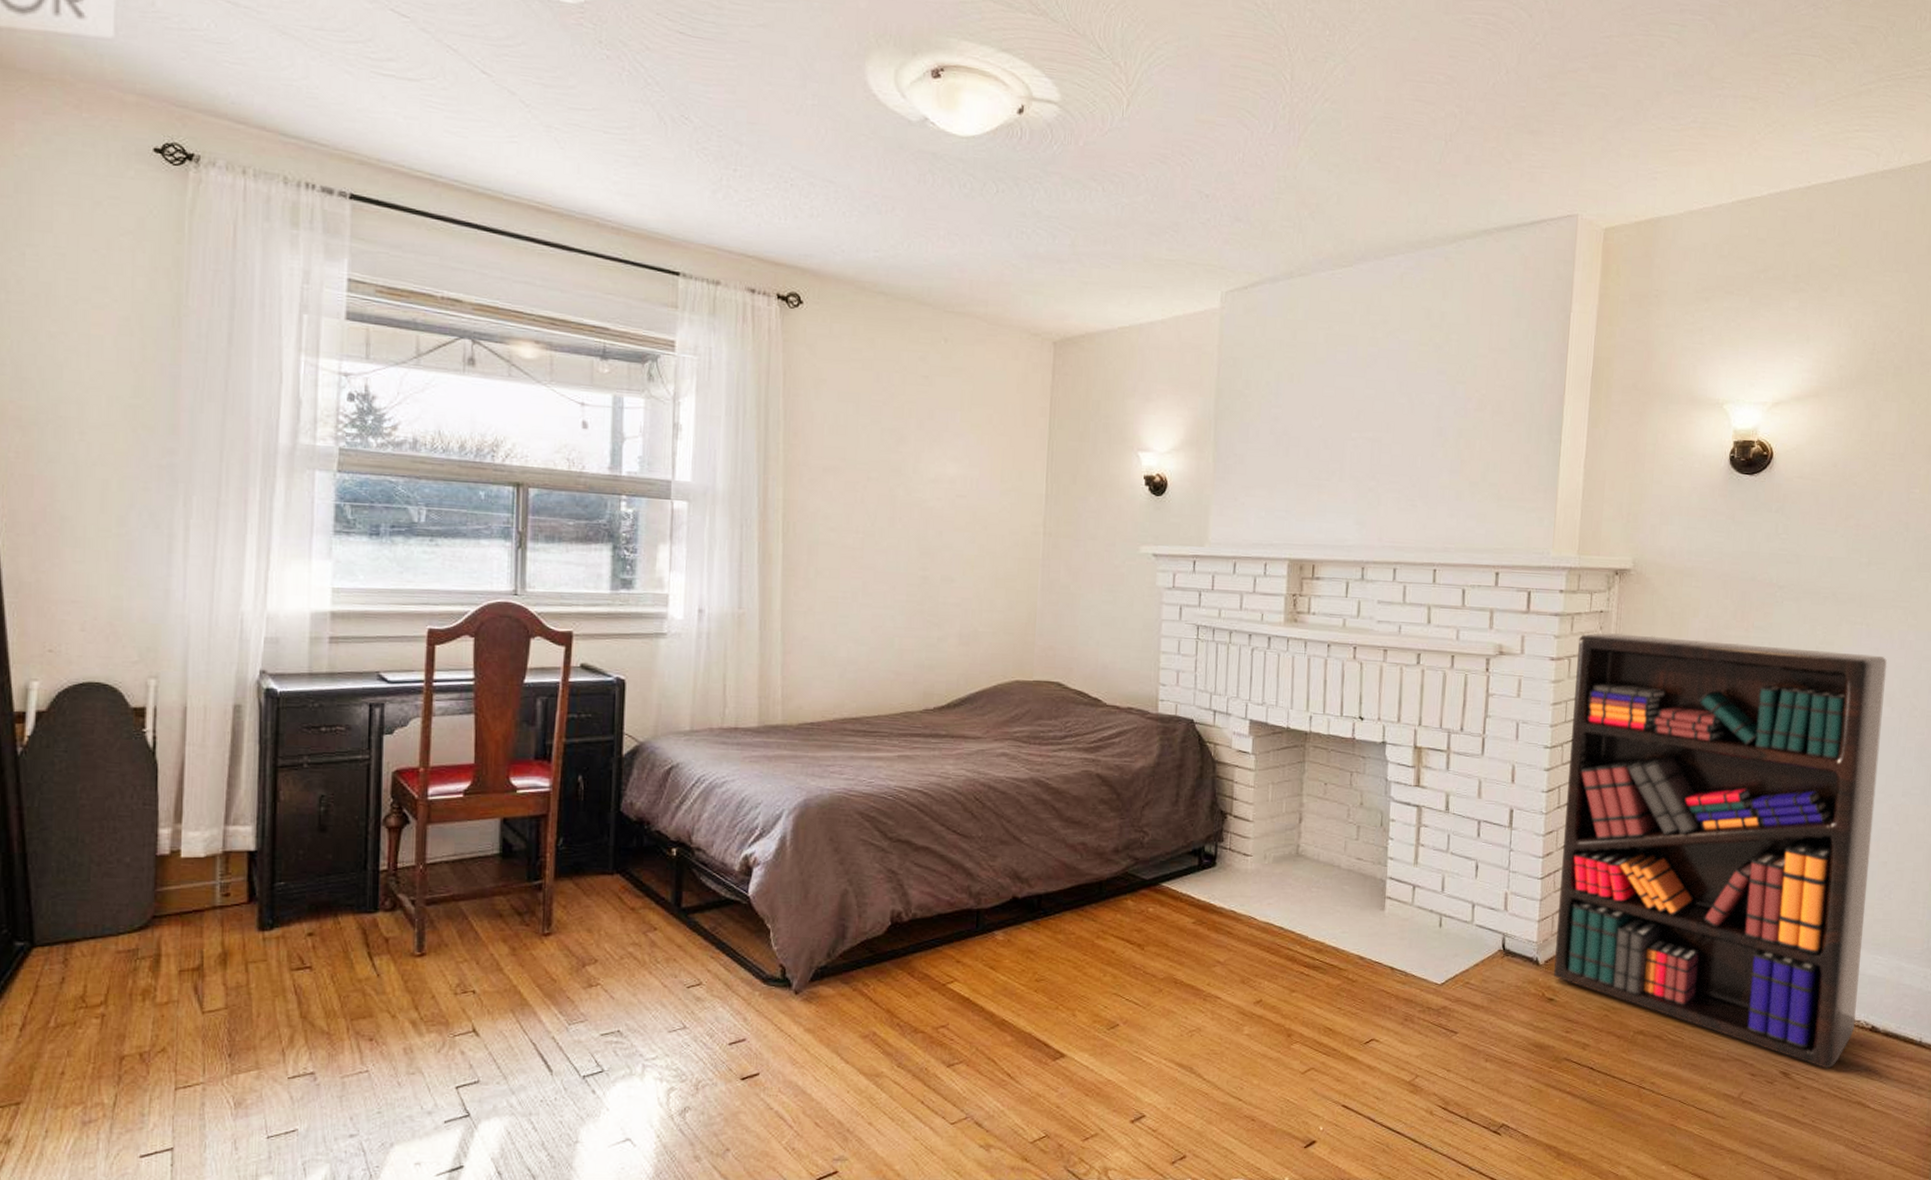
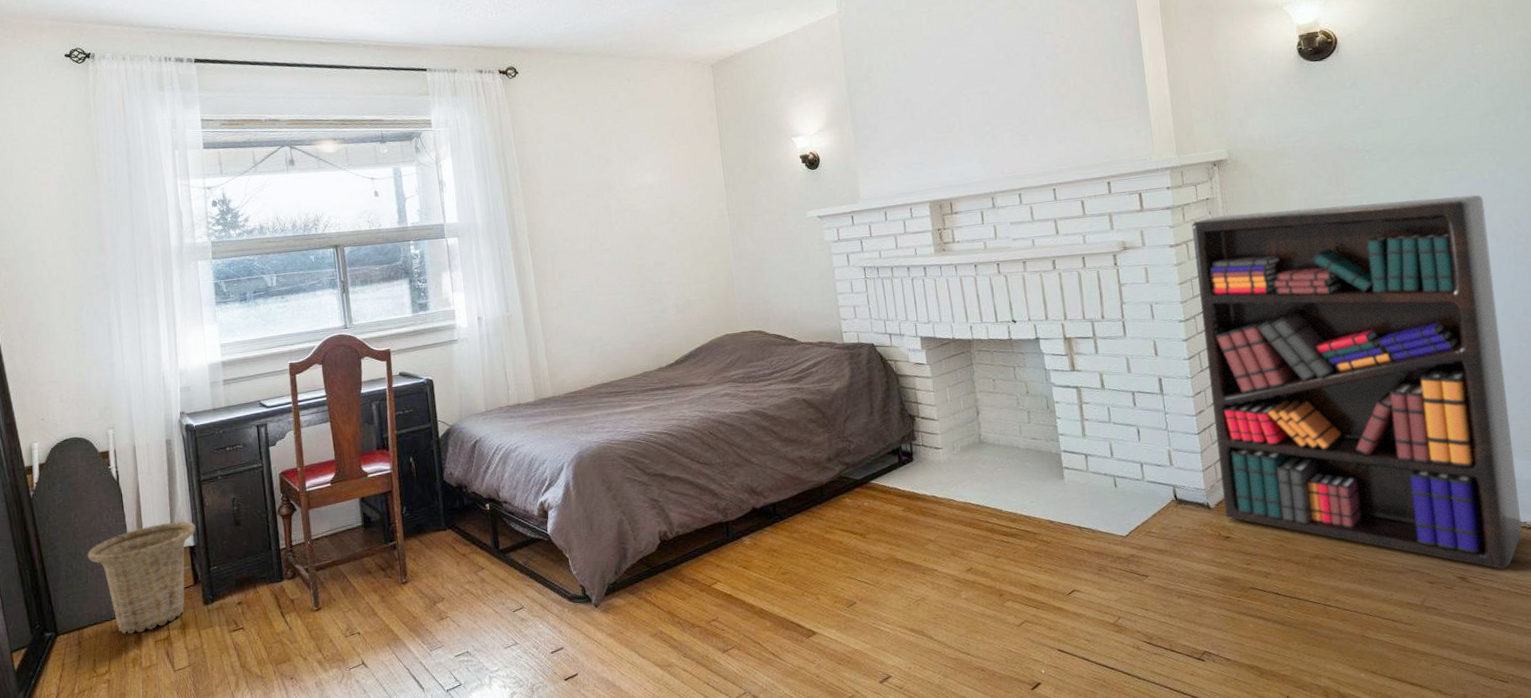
basket: none [93,815,261,957] -> present [87,521,196,634]

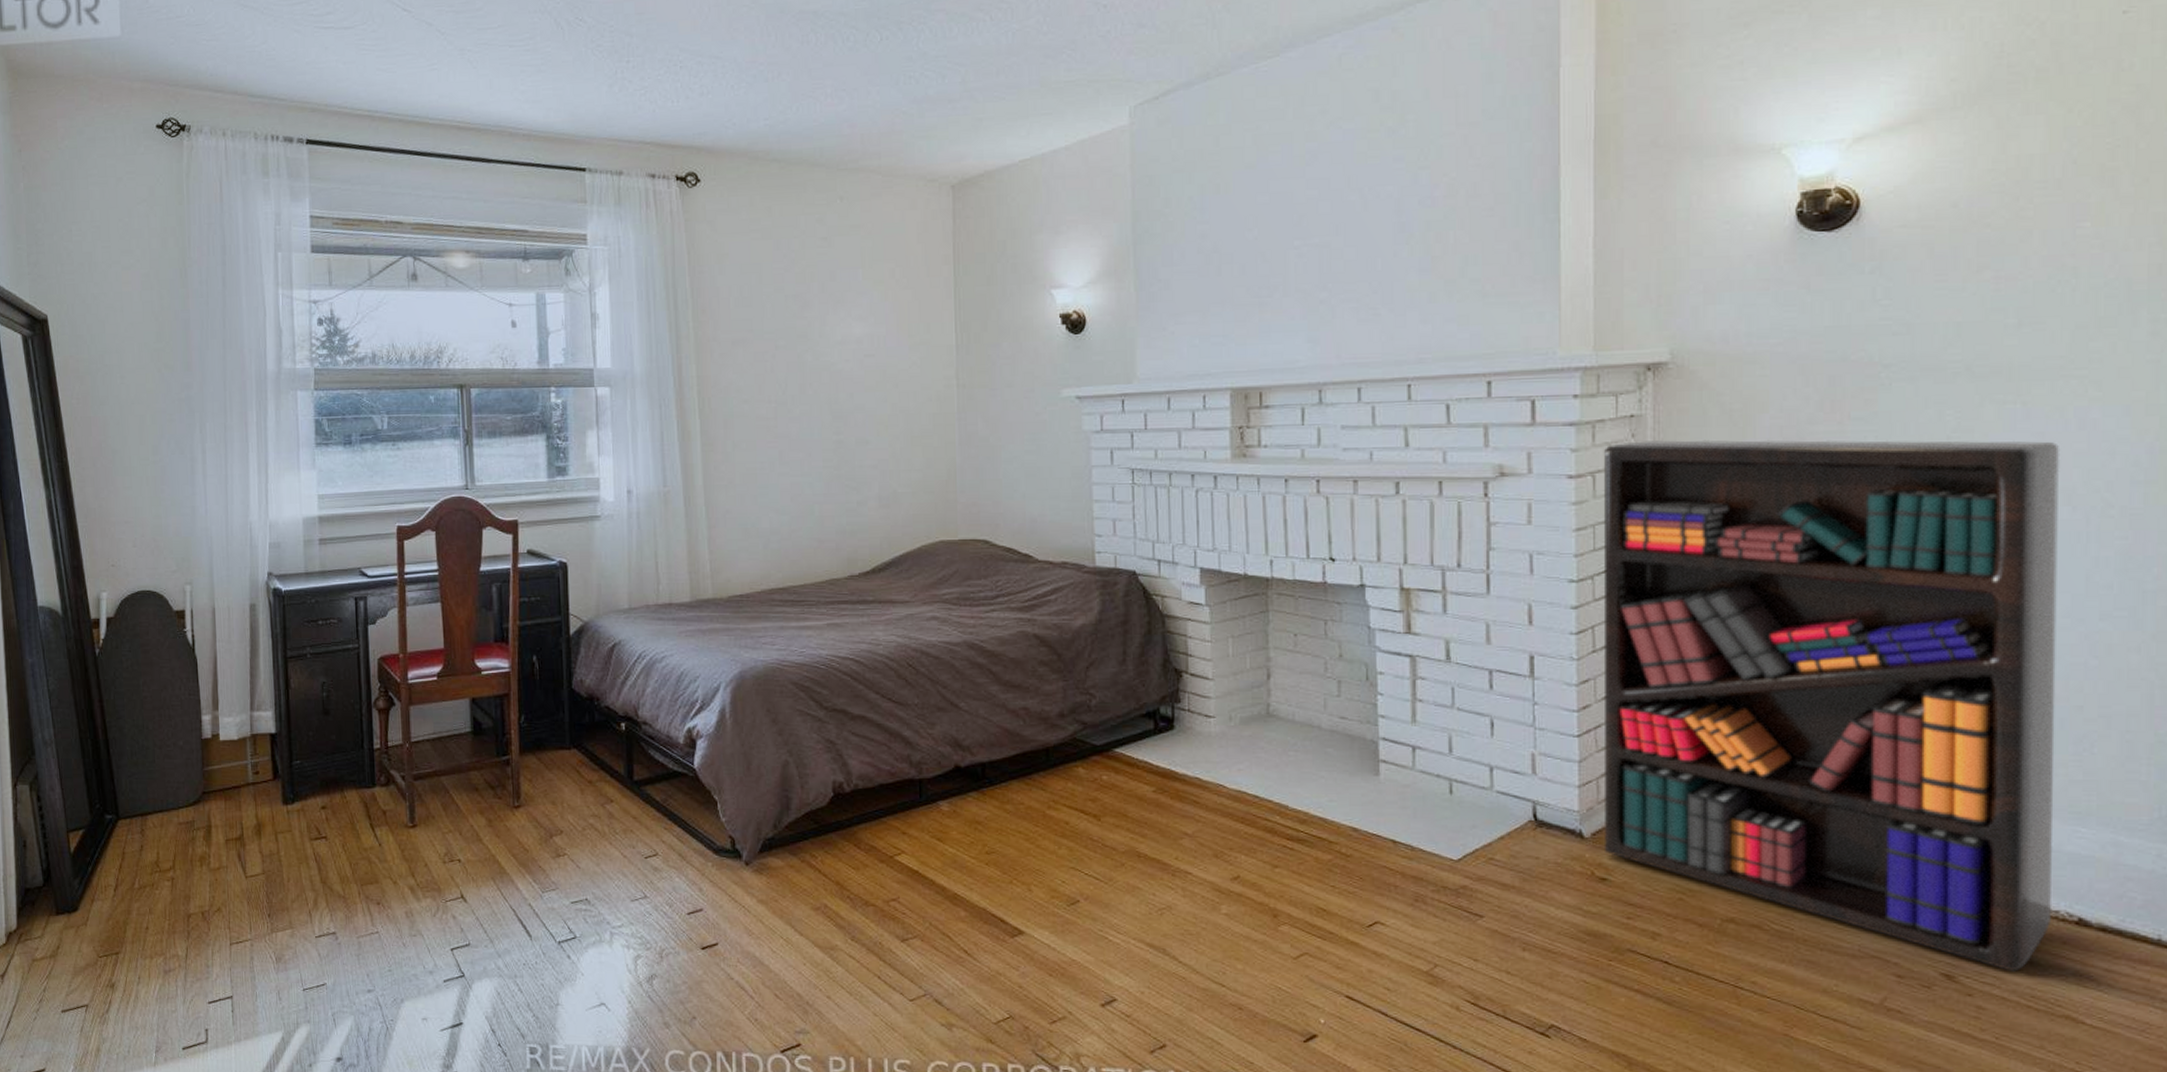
basket: present [87,521,196,634] -> none [155,702,279,828]

